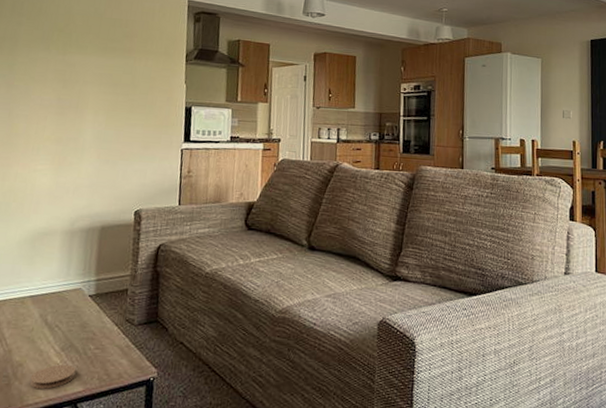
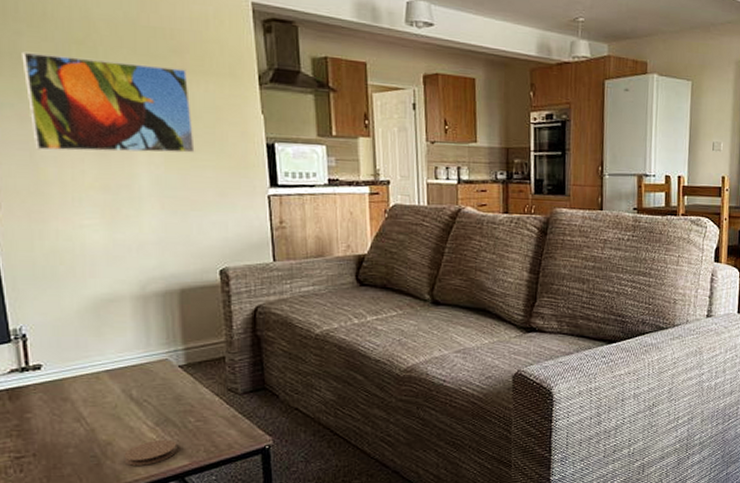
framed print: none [14,37,133,114] -> present [22,51,195,153]

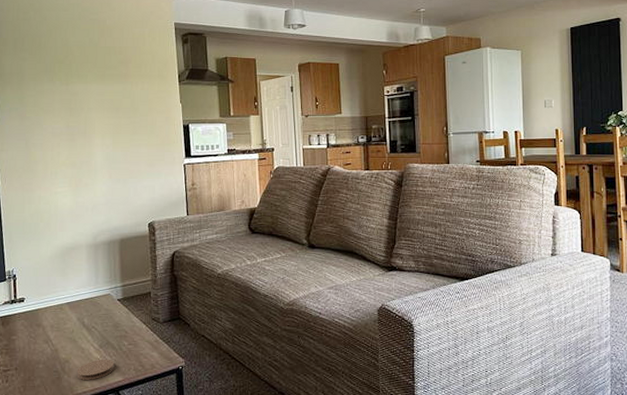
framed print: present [22,51,195,153] -> none [24,71,133,139]

